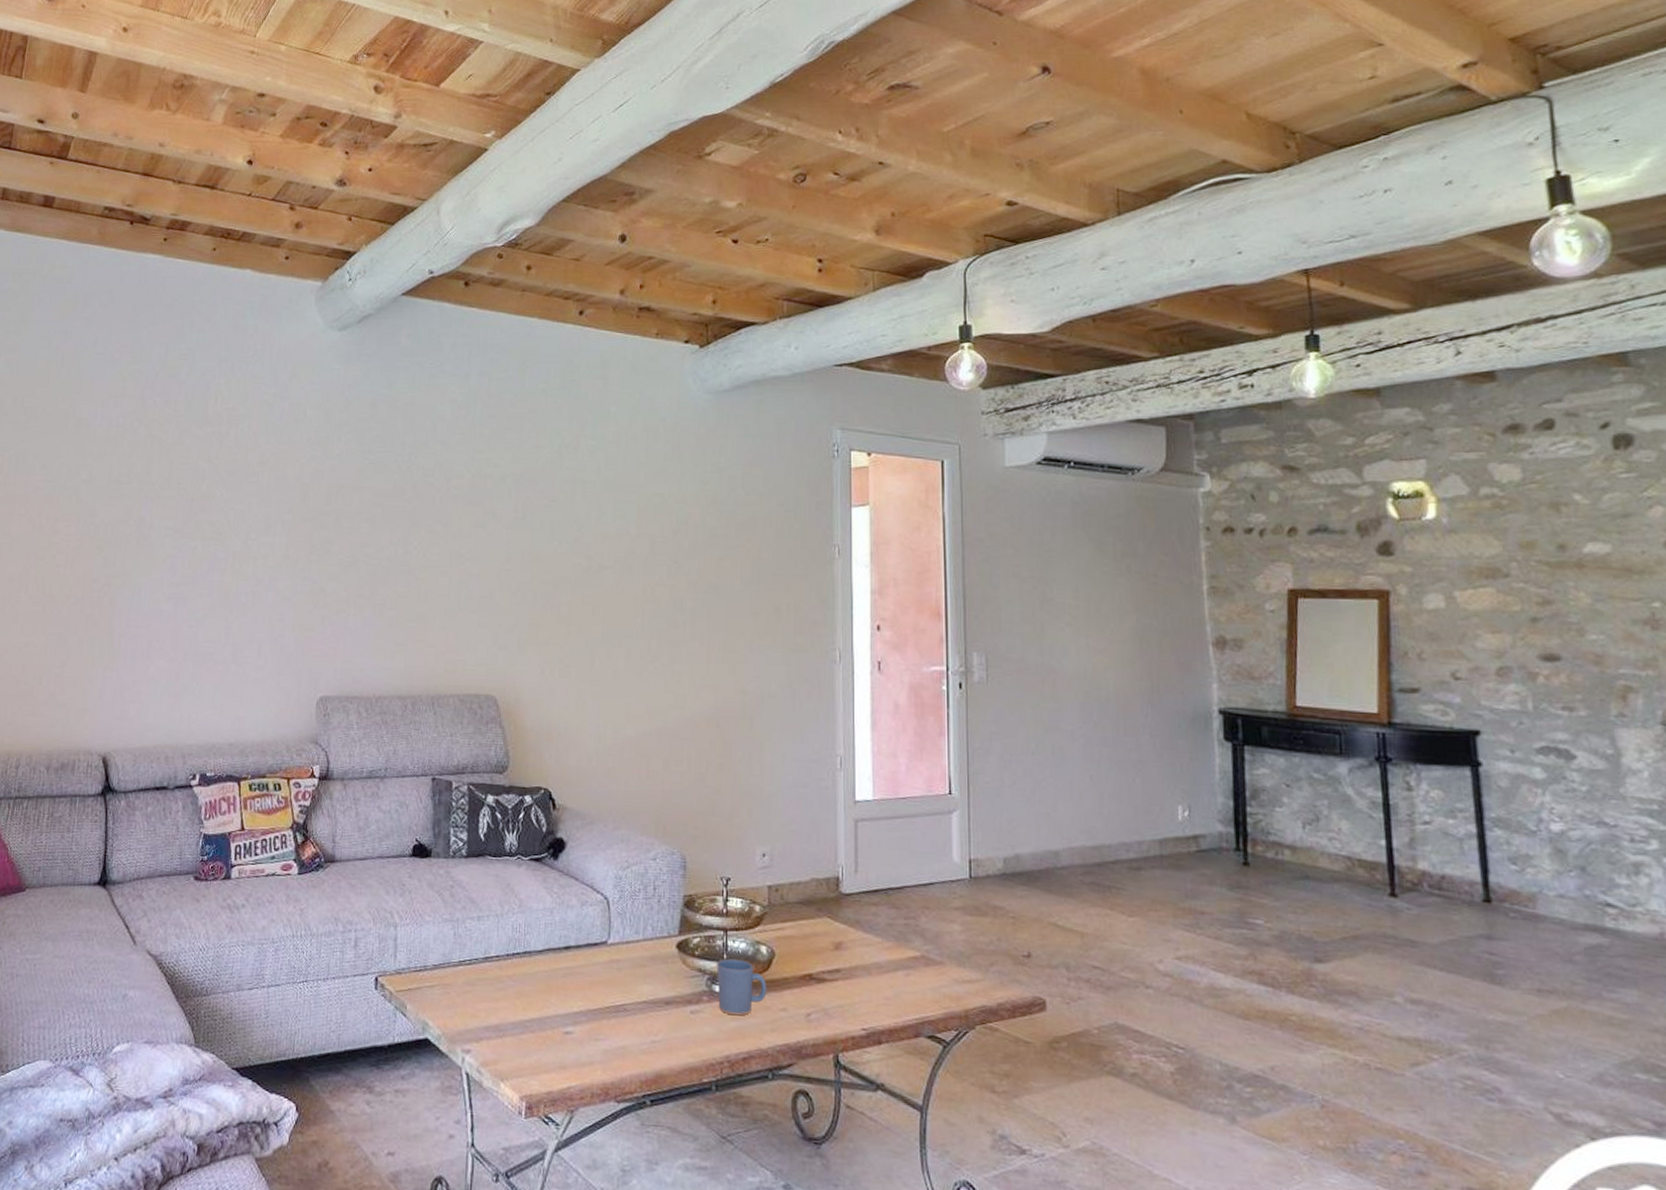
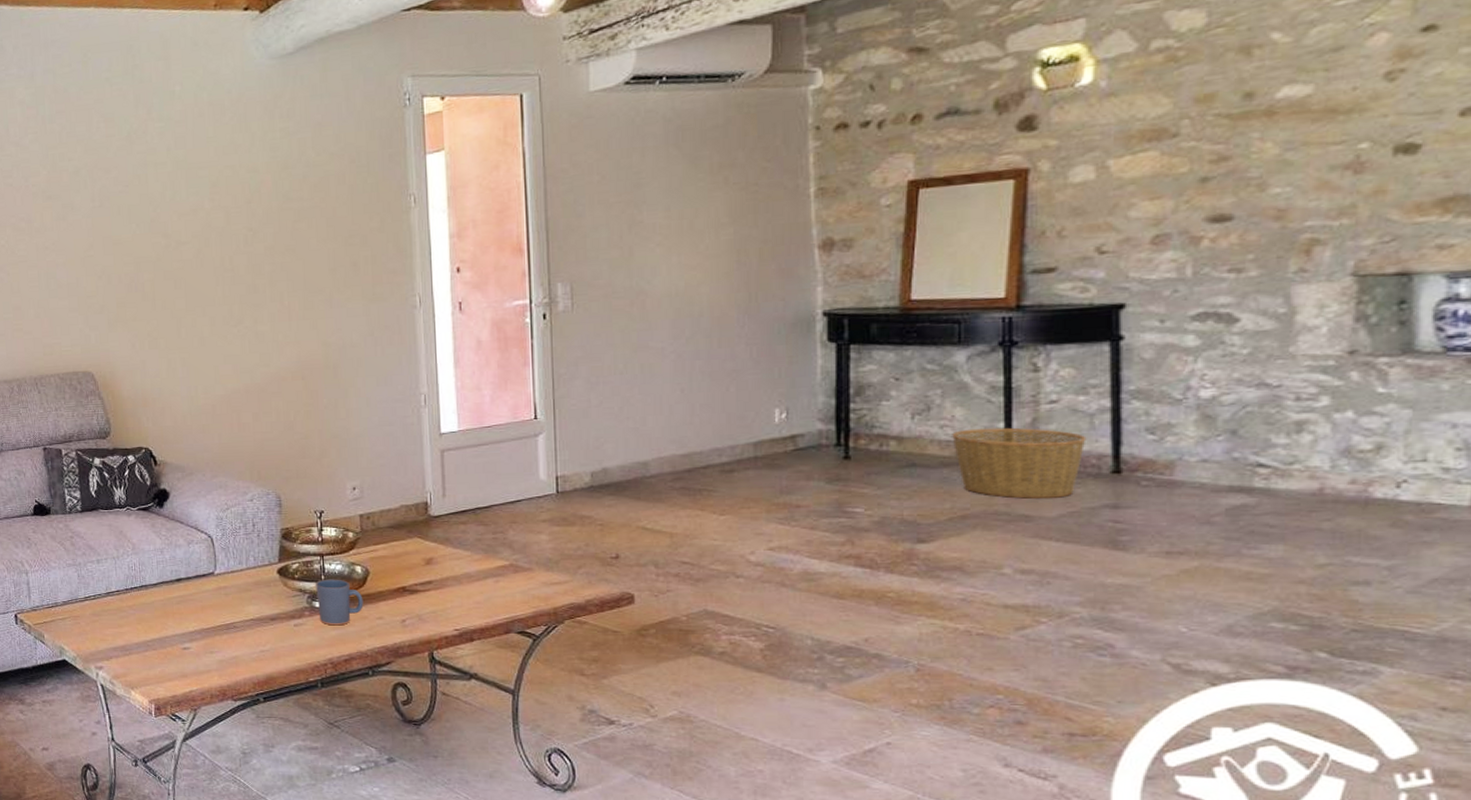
basket: none [1340,843,1459,924] -> present [952,427,1087,499]

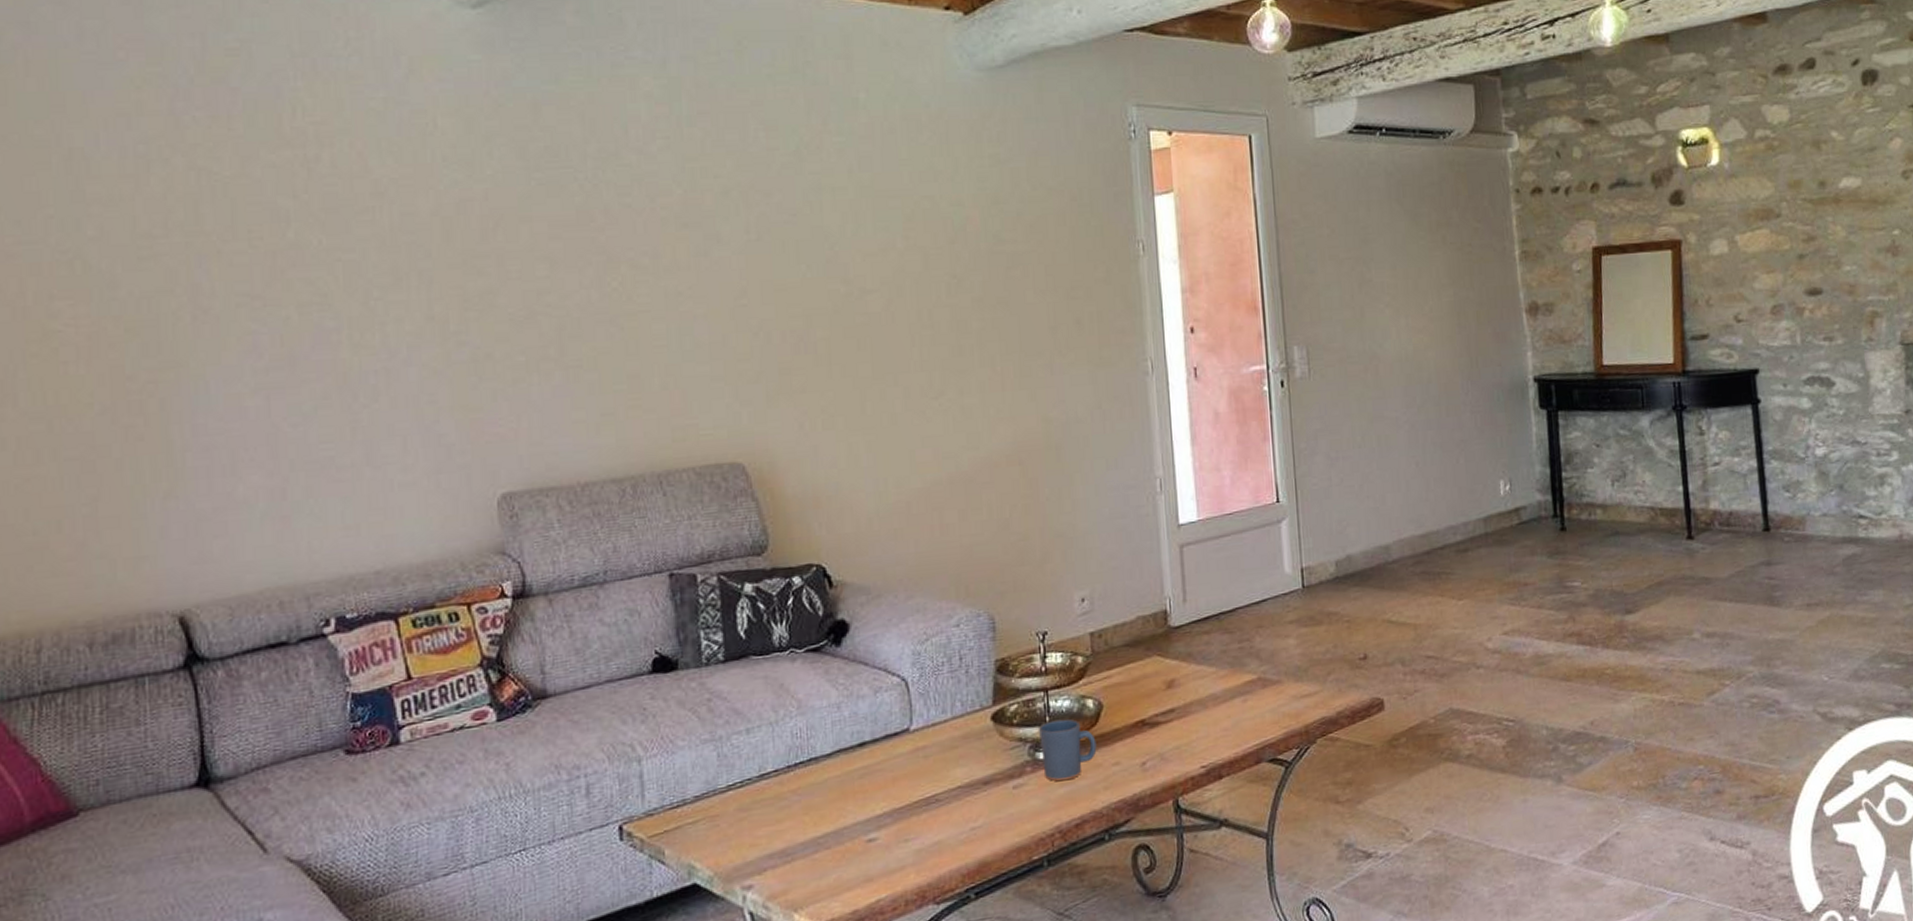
basket: present [952,427,1087,499] -> none [1644,490,1743,562]

